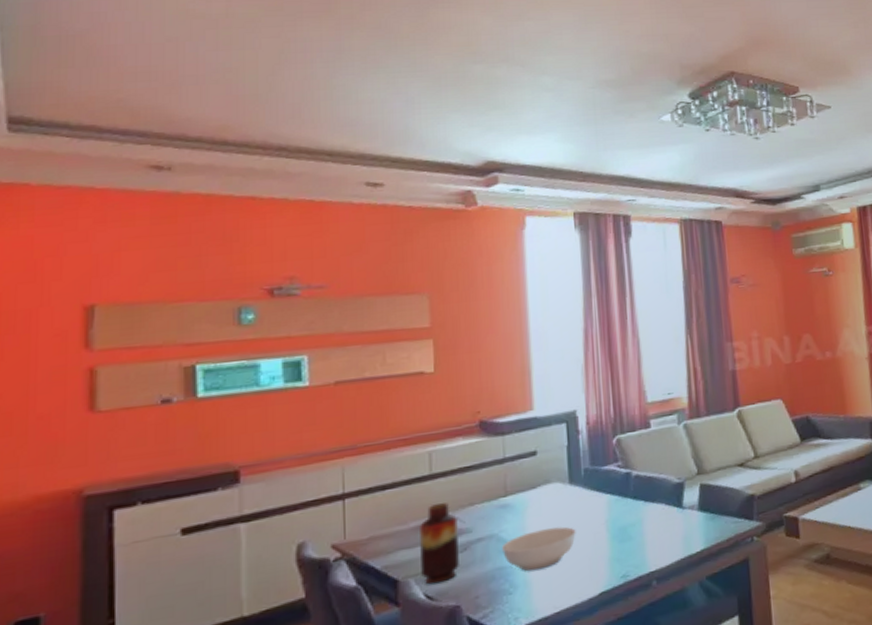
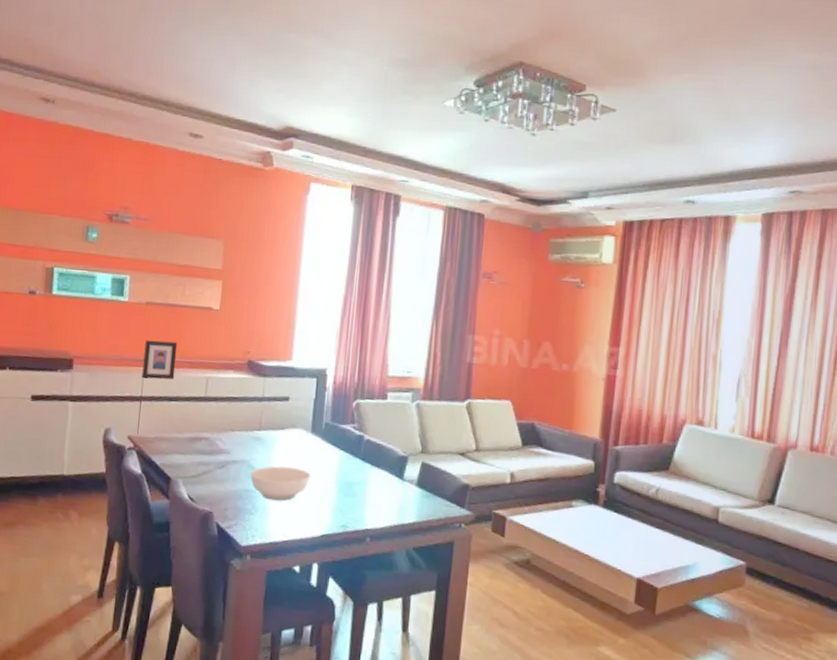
picture frame: none [340,420,386,471] -> present [142,340,178,380]
vase: present [420,503,459,585] -> none [188,423,220,489]

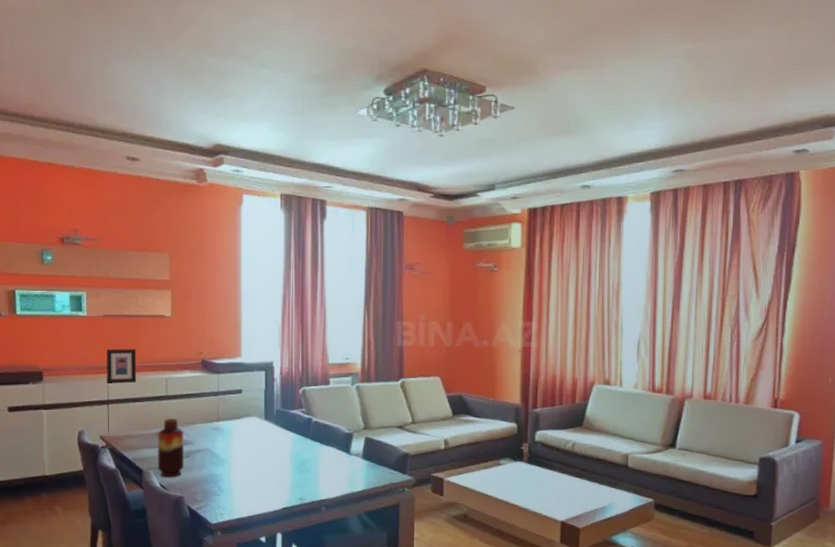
vase: none [188,423,220,489] -> present [158,419,184,478]
bowl: present [250,466,311,500] -> none [214,451,268,481]

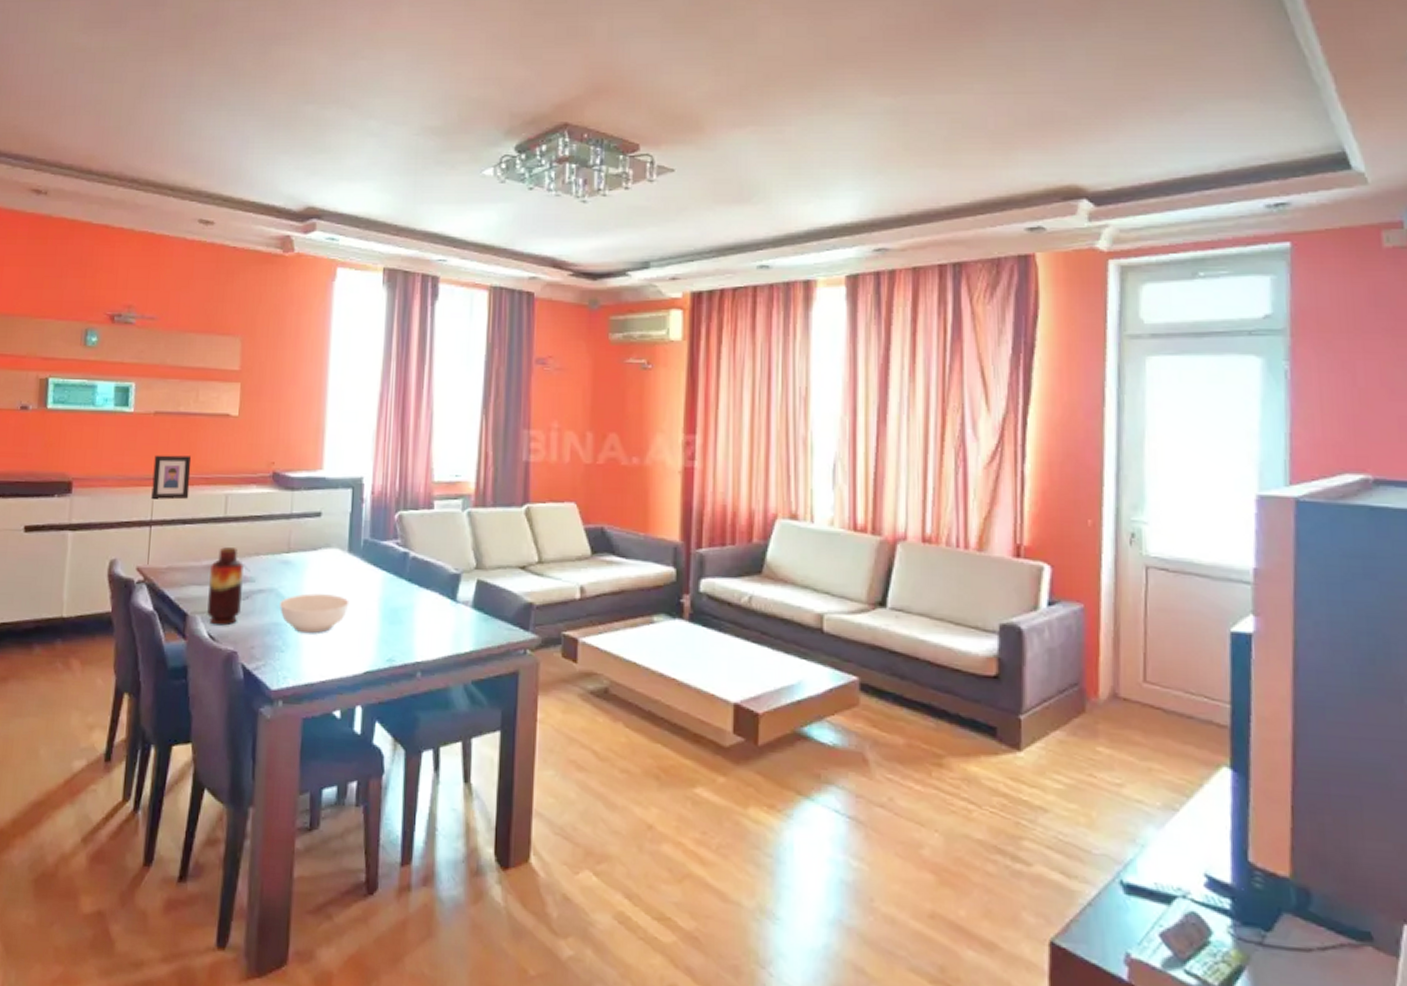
bowl: none [214,451,268,481] -> present [280,593,349,633]

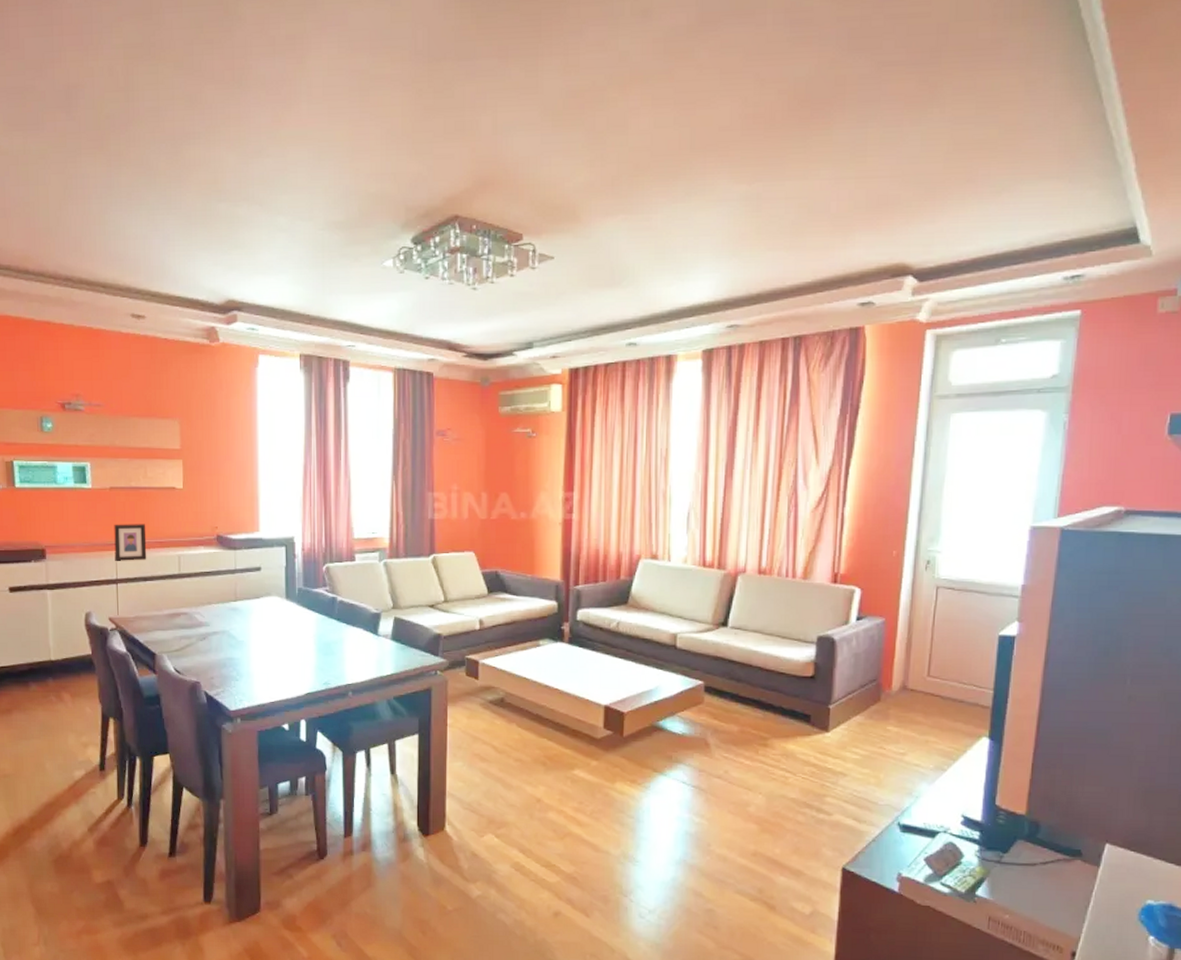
vase: present [207,547,244,626] -> none [171,599,200,662]
bowl: present [280,593,349,633] -> none [232,633,289,665]

